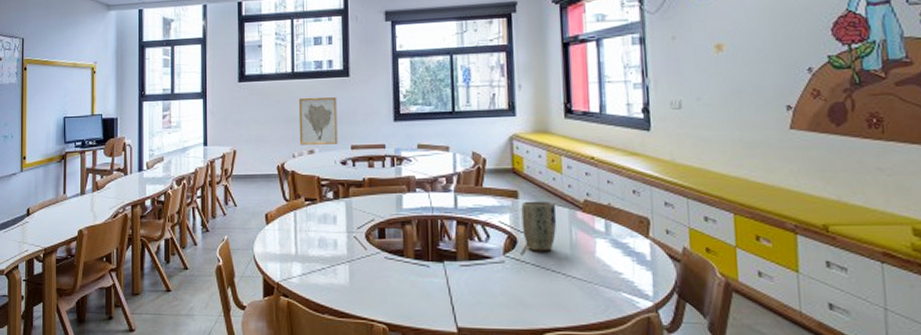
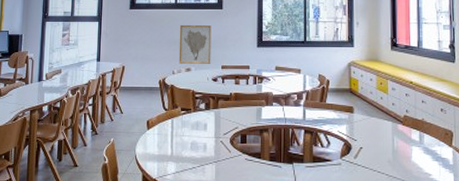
plant pot: present [521,201,557,252] -> none [355,115,383,156]

